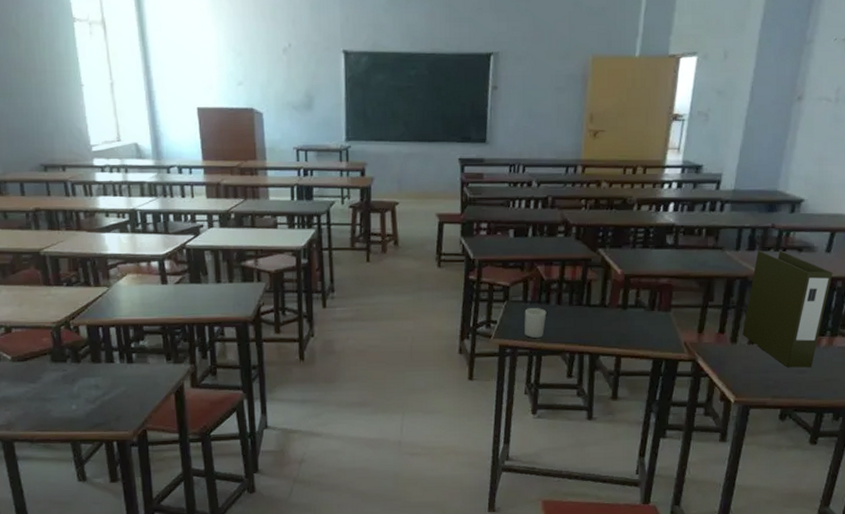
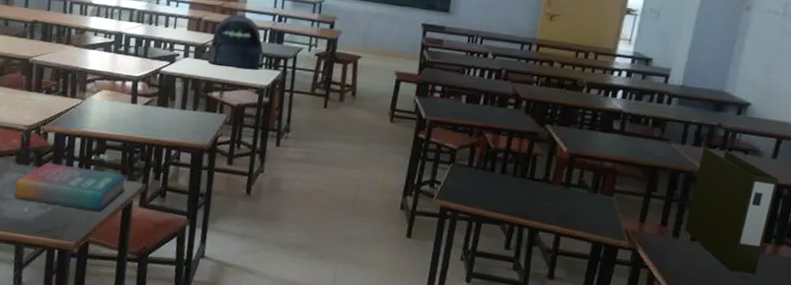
book: none [56,356,173,399] -> present [13,162,126,212]
backpack: none [234,172,296,232] -> present [207,12,264,70]
mug: present [524,308,547,338] -> none [467,173,490,204]

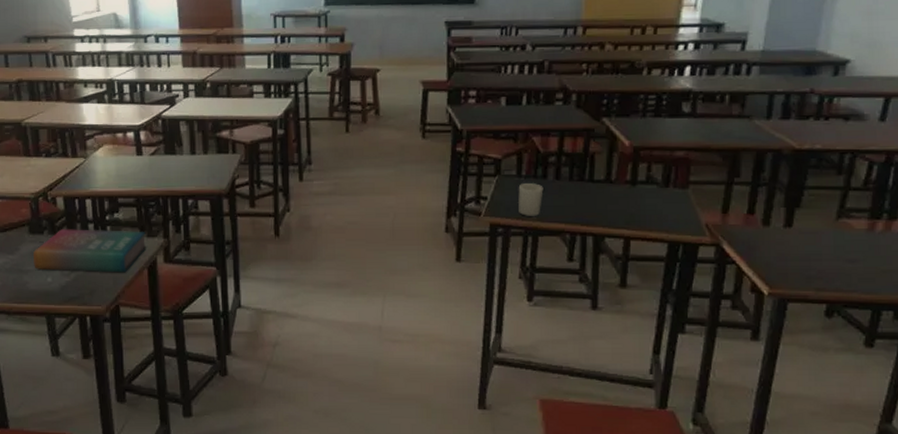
backpack: present [207,12,264,70] -> none [210,39,272,102]
mug: none [467,173,490,204] -> present [518,183,544,216]
binder: present [685,146,779,274] -> none [776,118,889,256]

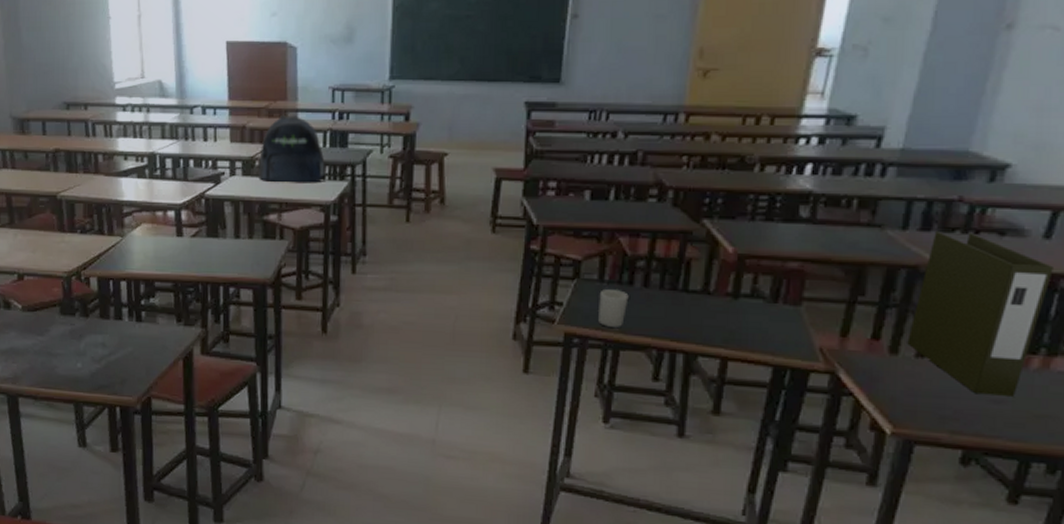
book: present [33,228,147,273] -> none [64,311,183,363]
backpack: none [210,39,272,102] -> present [259,114,326,183]
binder: none [776,118,889,256] -> present [907,230,1053,396]

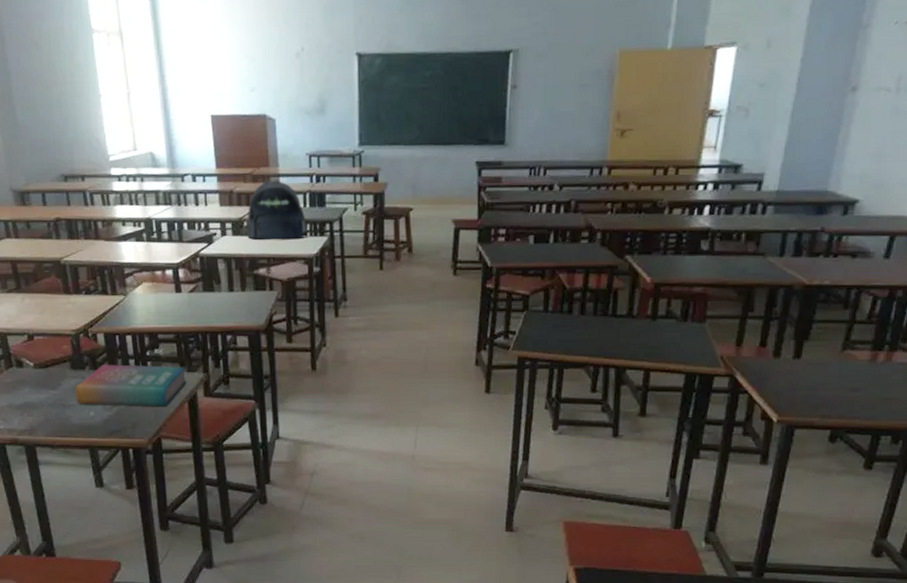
book: none [64,311,183,363] -> present [76,363,187,407]
mug: present [598,290,629,327] -> none [545,318,569,350]
binder: present [907,230,1053,396] -> none [787,256,892,385]

